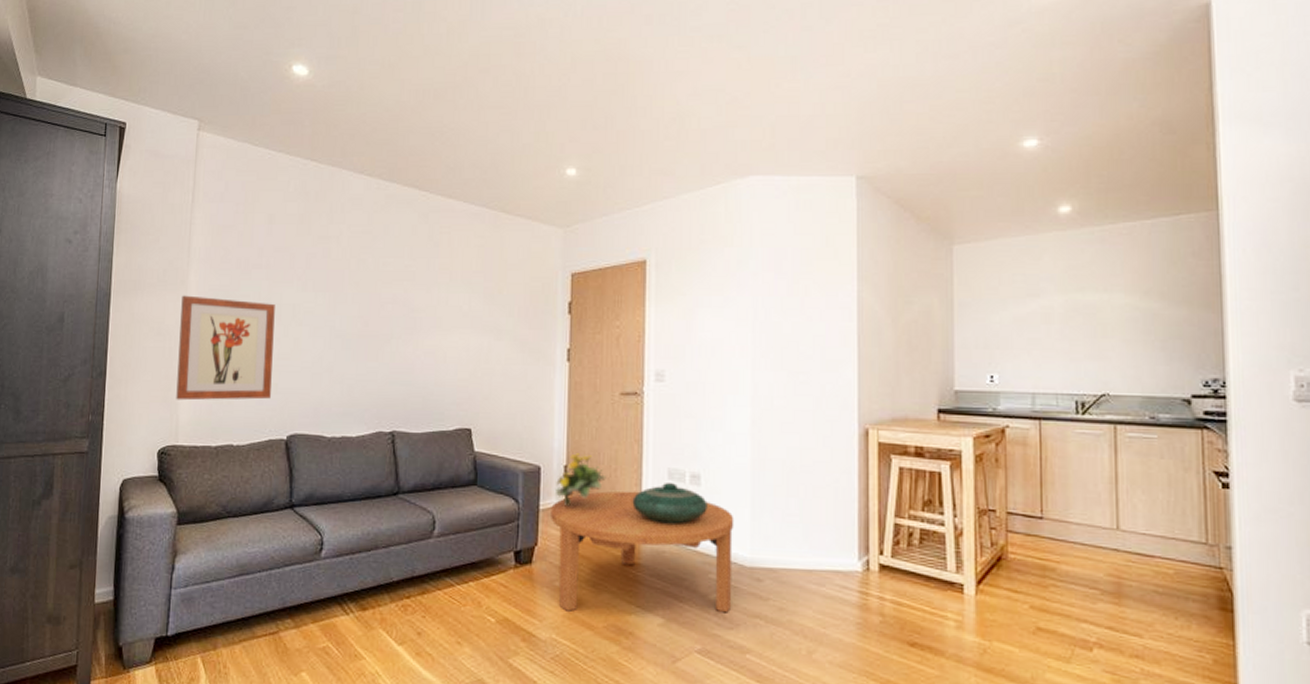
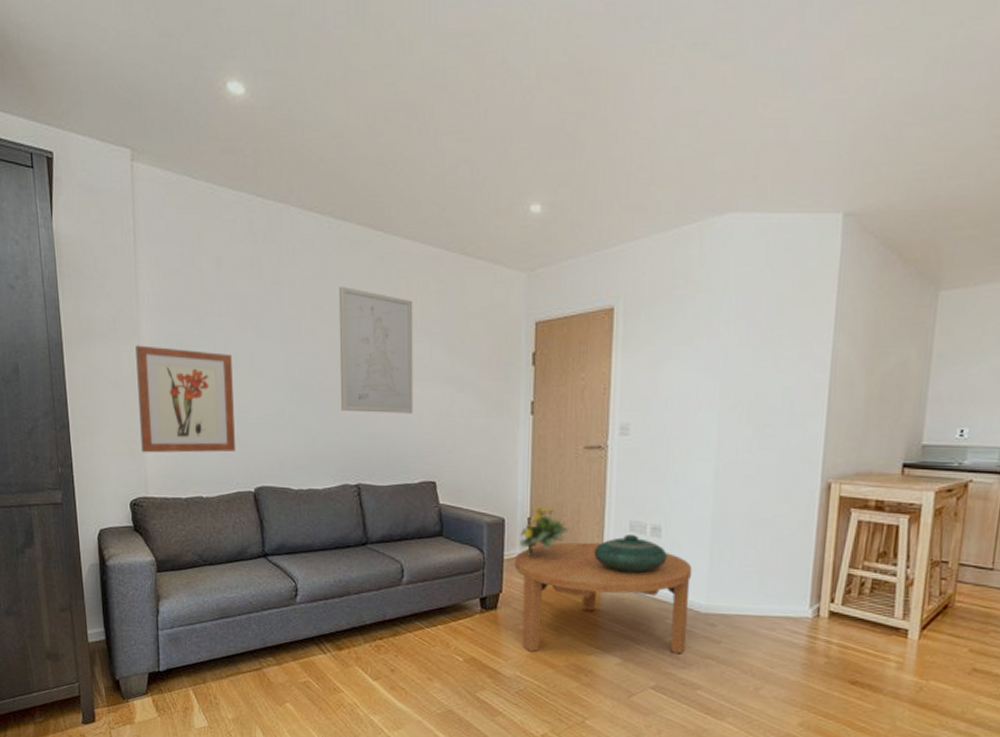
wall art: none [379,240,454,361] -> present [338,286,413,414]

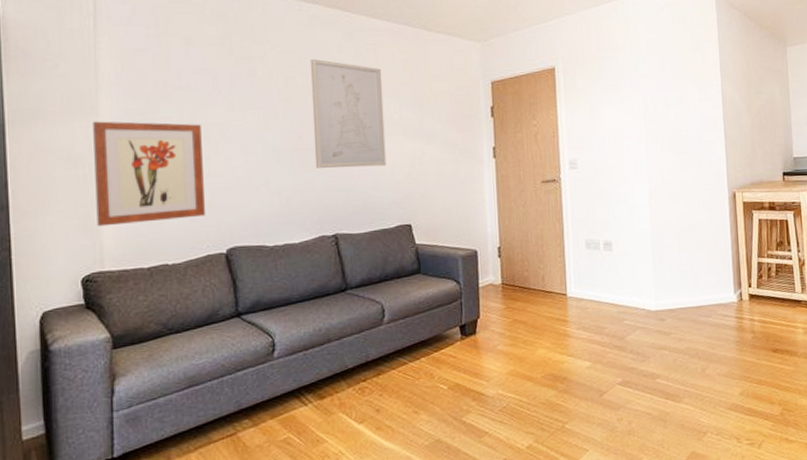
coffee table: present [515,542,693,654] -> none [489,261,643,369]
flowering plant: present [520,506,569,557] -> none [492,235,535,282]
decorative bowl: present [594,535,667,574] -> none [558,251,619,286]

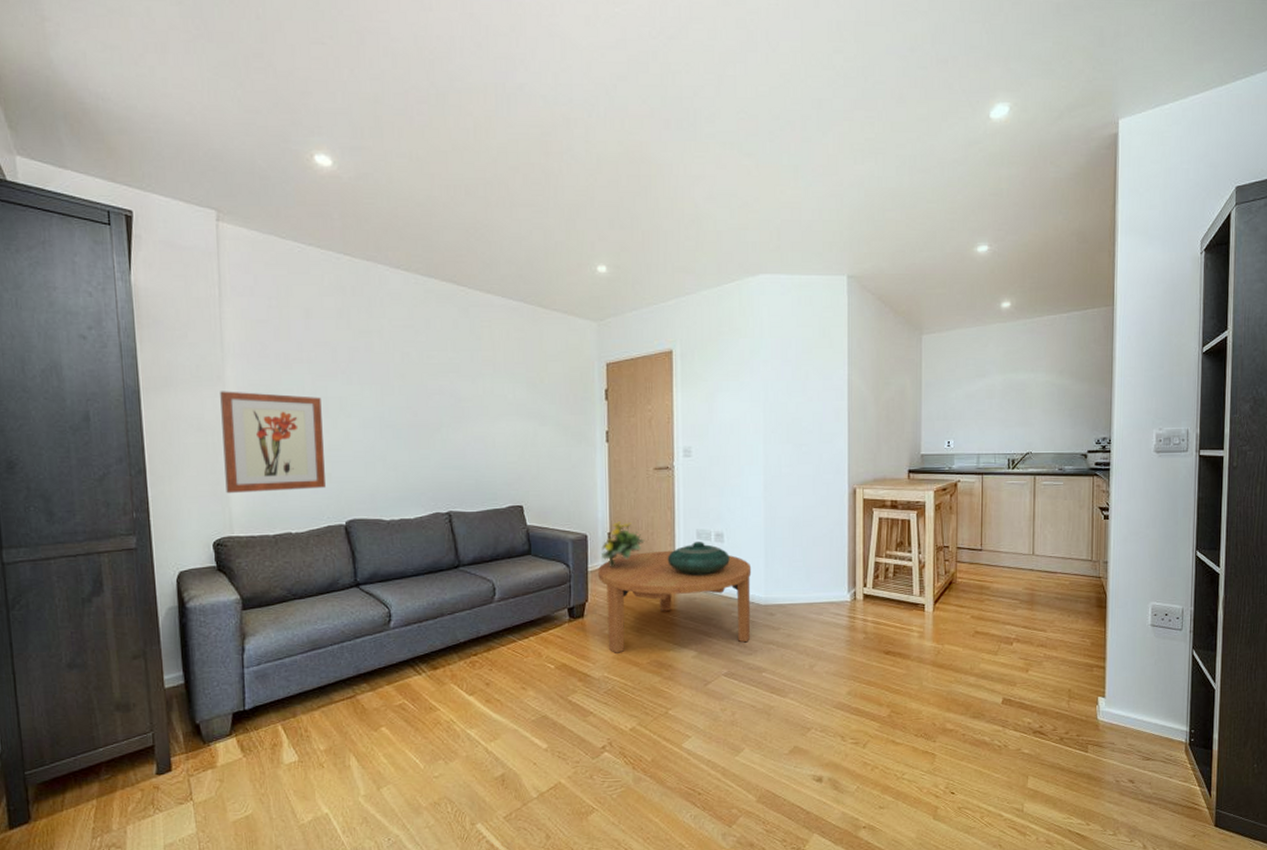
wall art: present [310,58,387,169] -> none [425,334,500,447]
coffee table: none [489,261,643,369] -> present [598,550,752,653]
flowering plant: none [492,235,535,282] -> present [602,522,645,567]
decorative bowl: none [558,251,619,286] -> present [667,542,730,576]

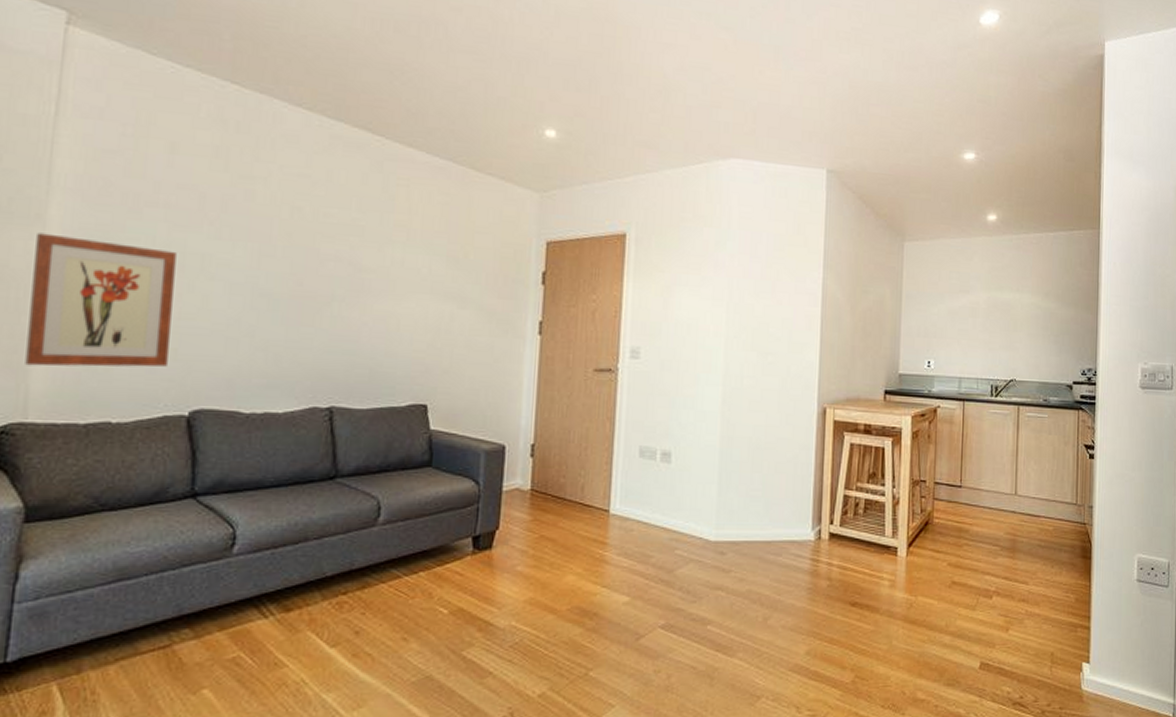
coffee table: present [598,550,752,653] -> none [514,469,702,596]
flowering plant: present [602,522,645,567] -> none [521,431,576,487]
decorative bowl: present [667,542,730,576] -> none [602,461,677,502]

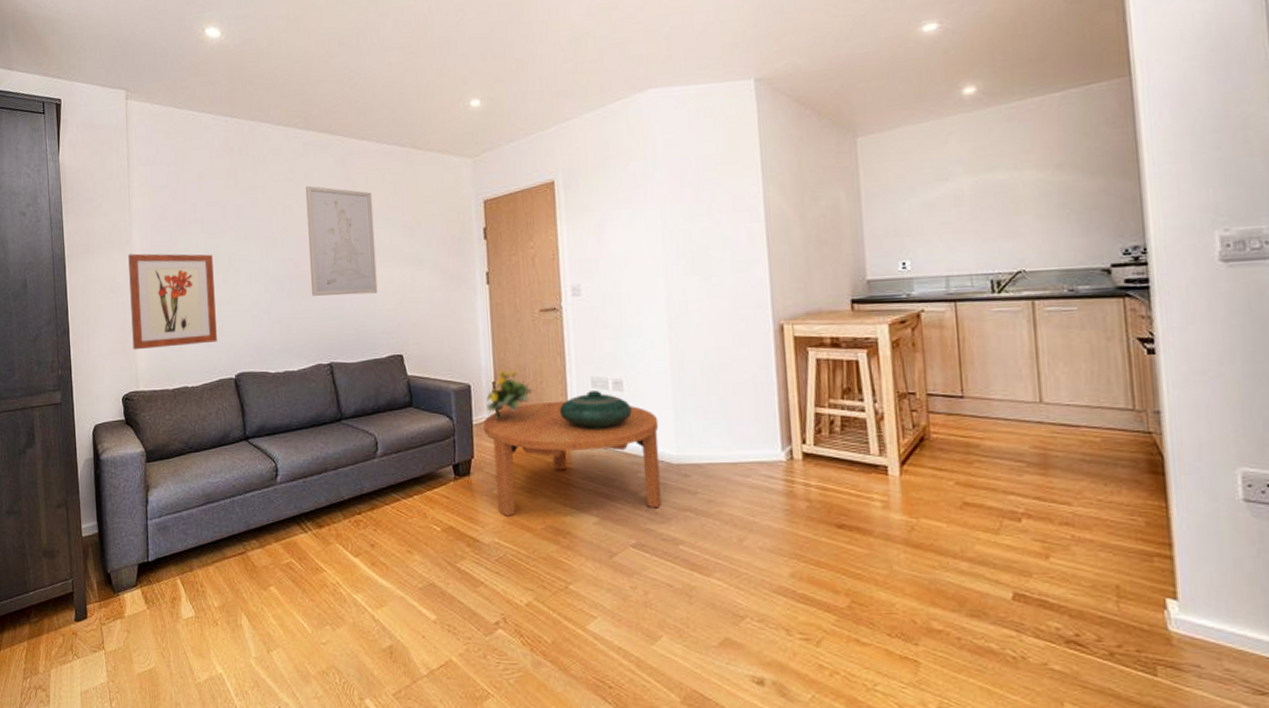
wall art: none [315,187,413,329] -> present [305,185,378,296]
coffee table: none [514,469,702,596] -> present [483,401,662,516]
flowering plant: none [521,431,576,487] -> present [486,370,533,420]
decorative bowl: none [602,461,677,502] -> present [559,391,632,429]

